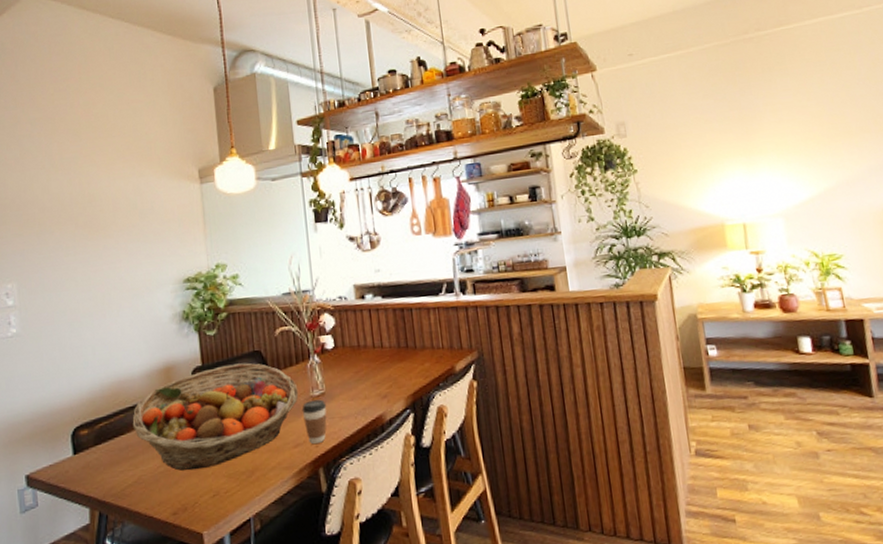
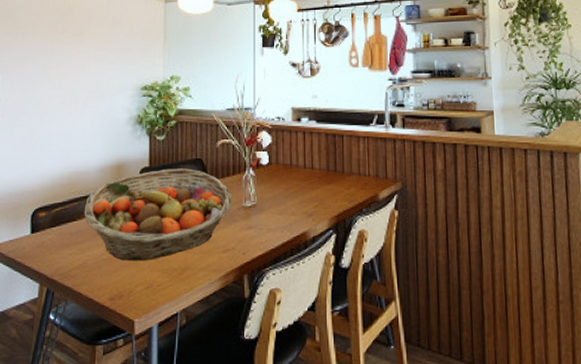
coffee cup: present [301,399,327,445] -> none [234,210,257,252]

